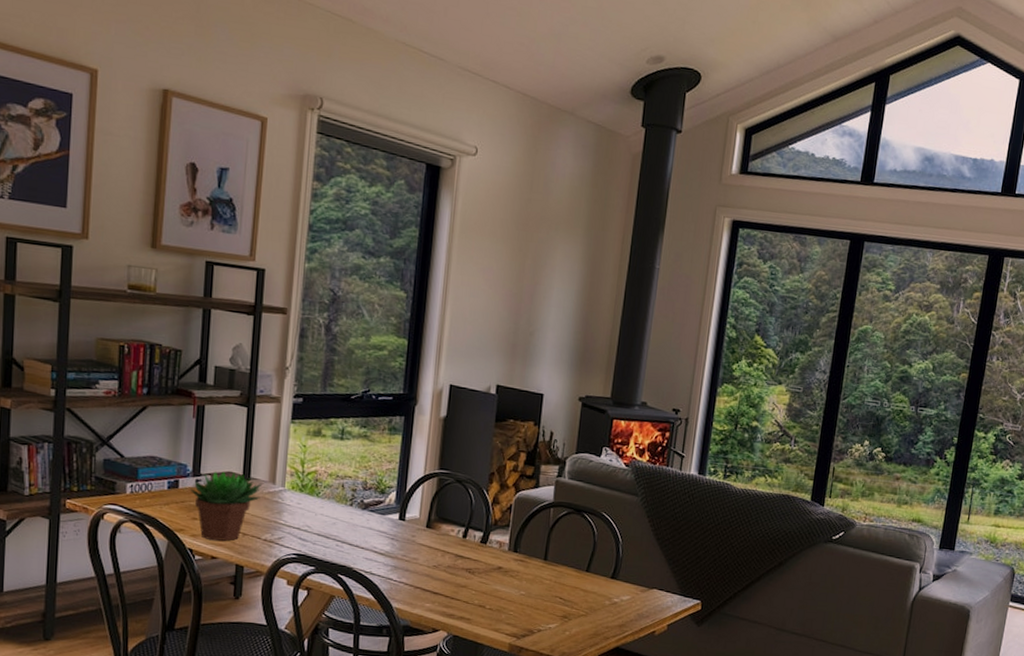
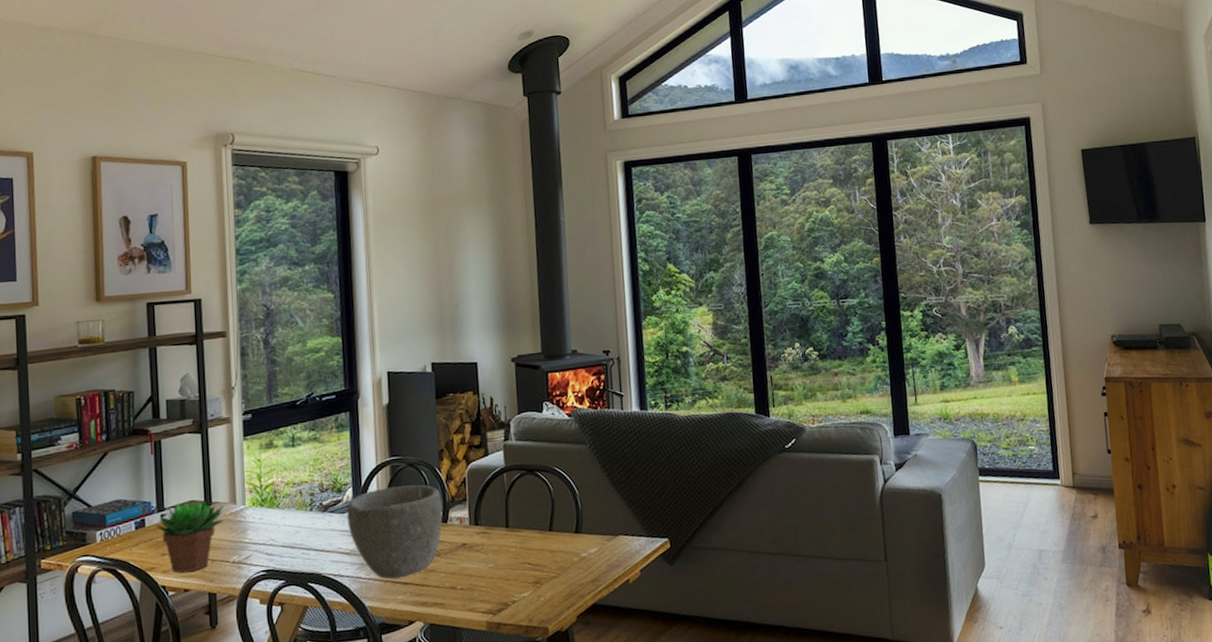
bowl: none [386,498,485,588] -> present [346,484,443,579]

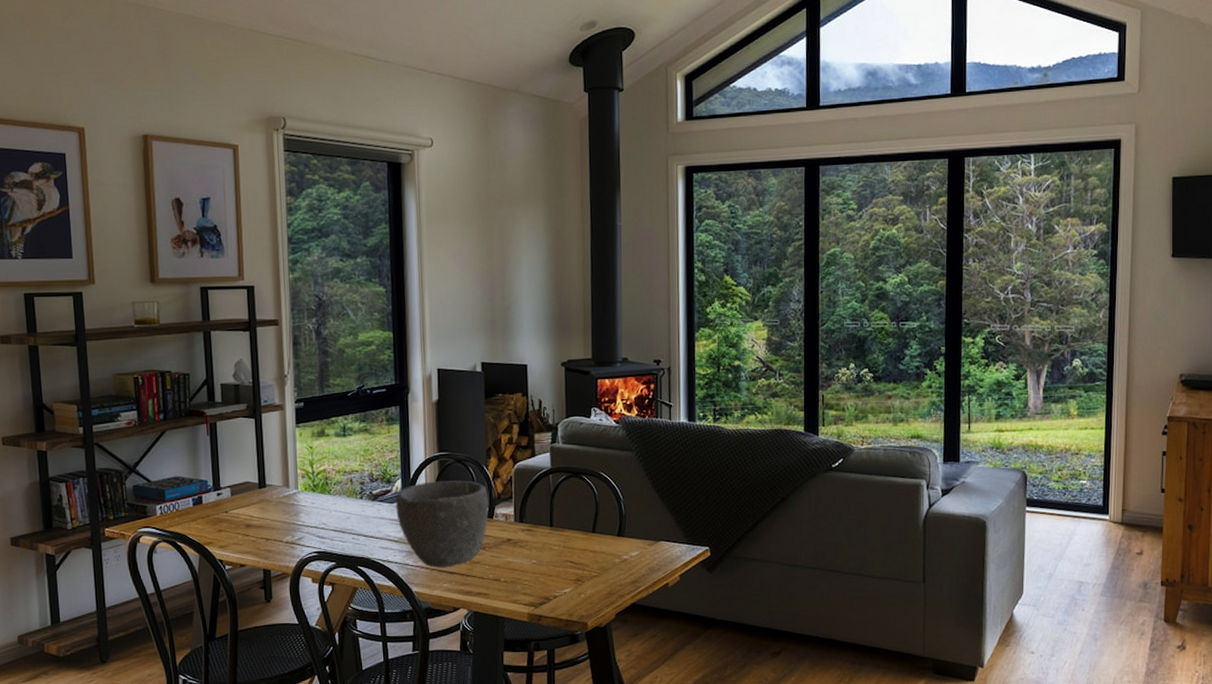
succulent plant: present [156,500,224,574] -> none [213,482,278,550]

